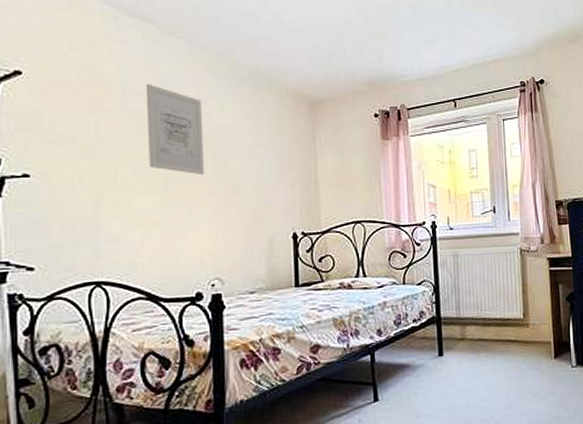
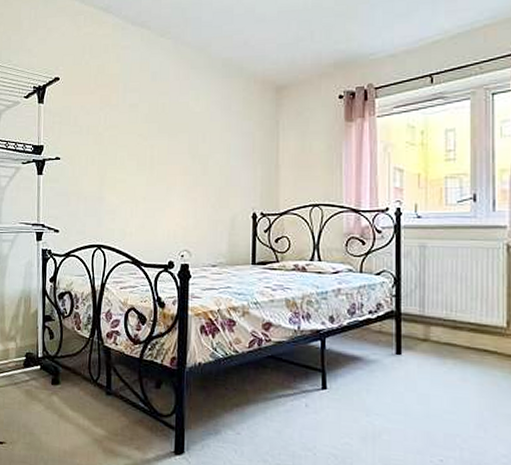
wall art: present [145,83,205,176] -> none [140,80,183,159]

